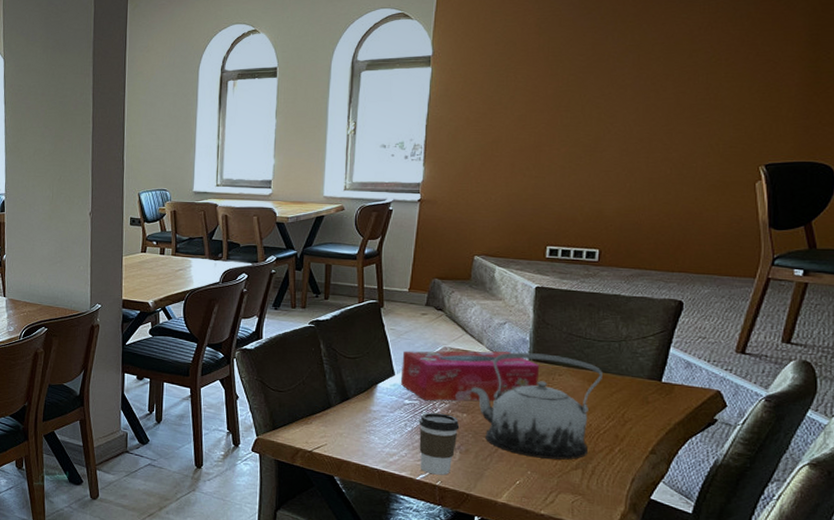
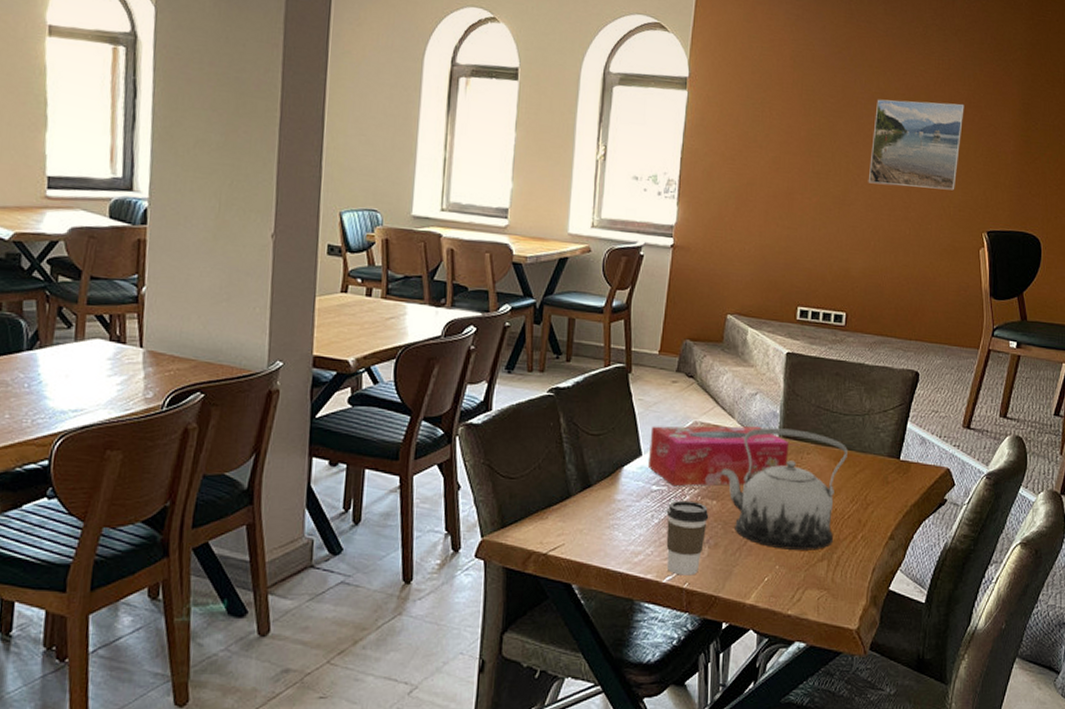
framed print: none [622,44,736,130] -> present [868,99,964,191]

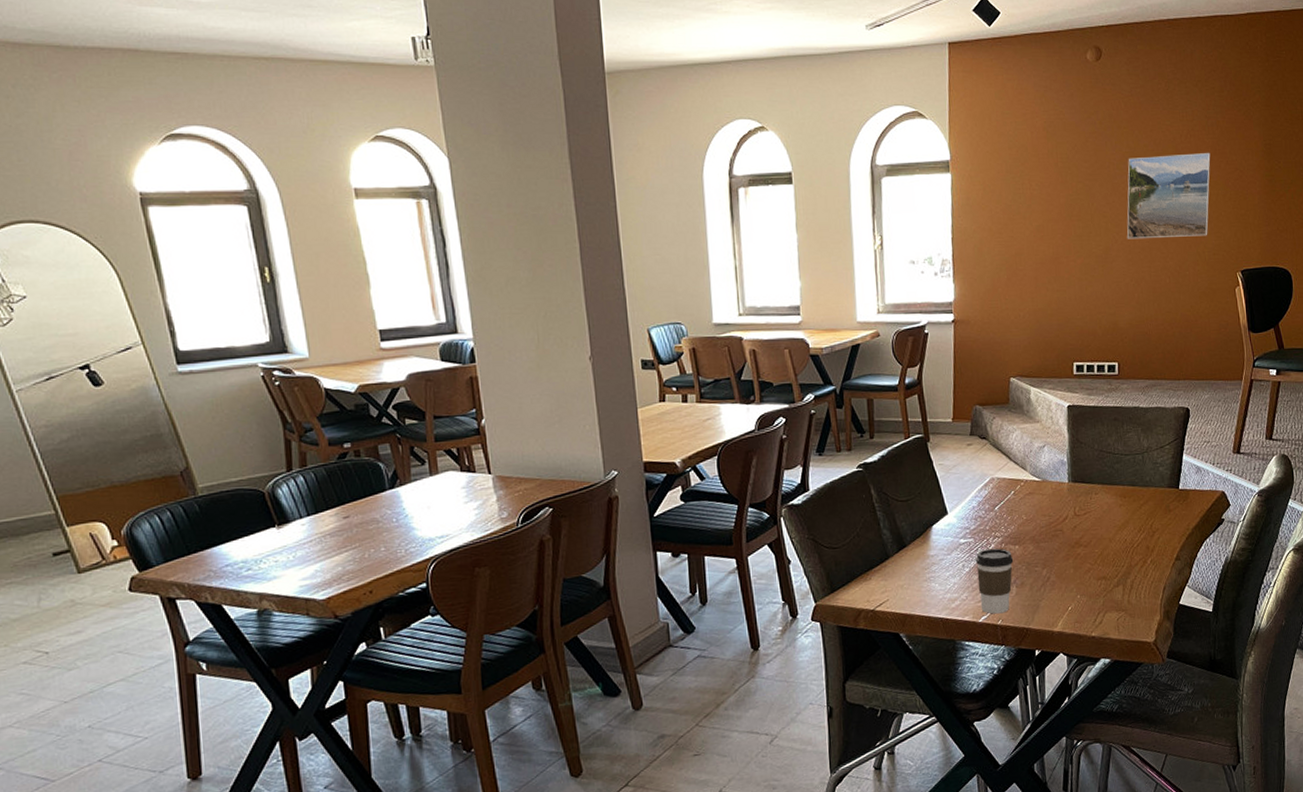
tissue box: present [647,426,790,486] -> none [953,474,1079,537]
teapot: present [719,427,848,550] -> none [1018,473,1132,581]

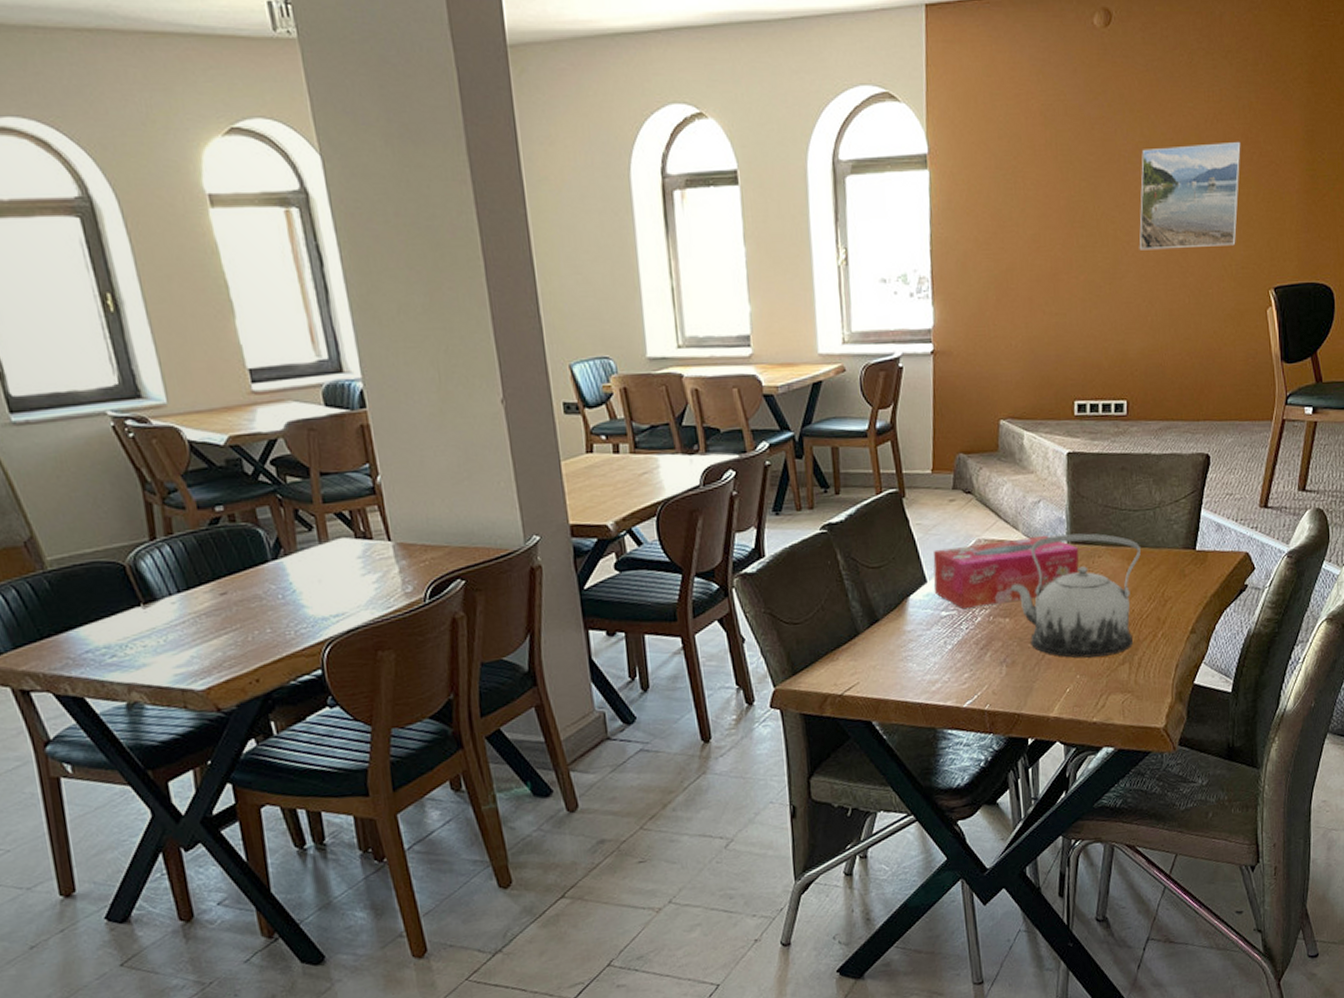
tissue box: none [953,474,1079,537] -> present [933,535,1079,609]
coffee cup: present [975,548,1014,614] -> none [959,621,1004,698]
teapot: none [1018,473,1132,581] -> present [1009,533,1141,658]

